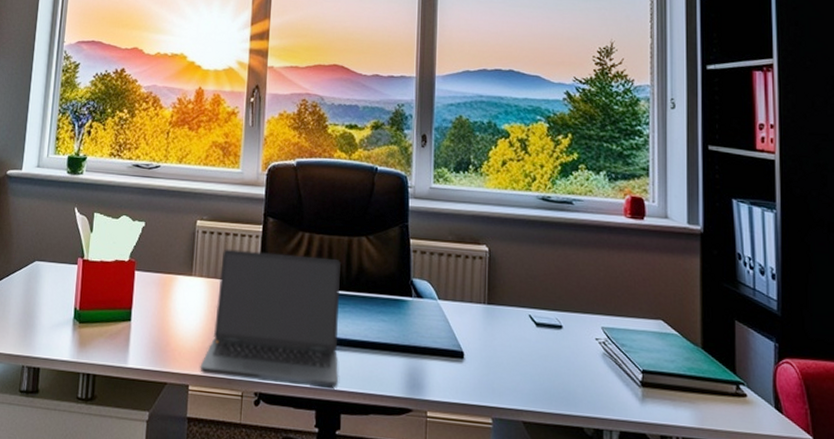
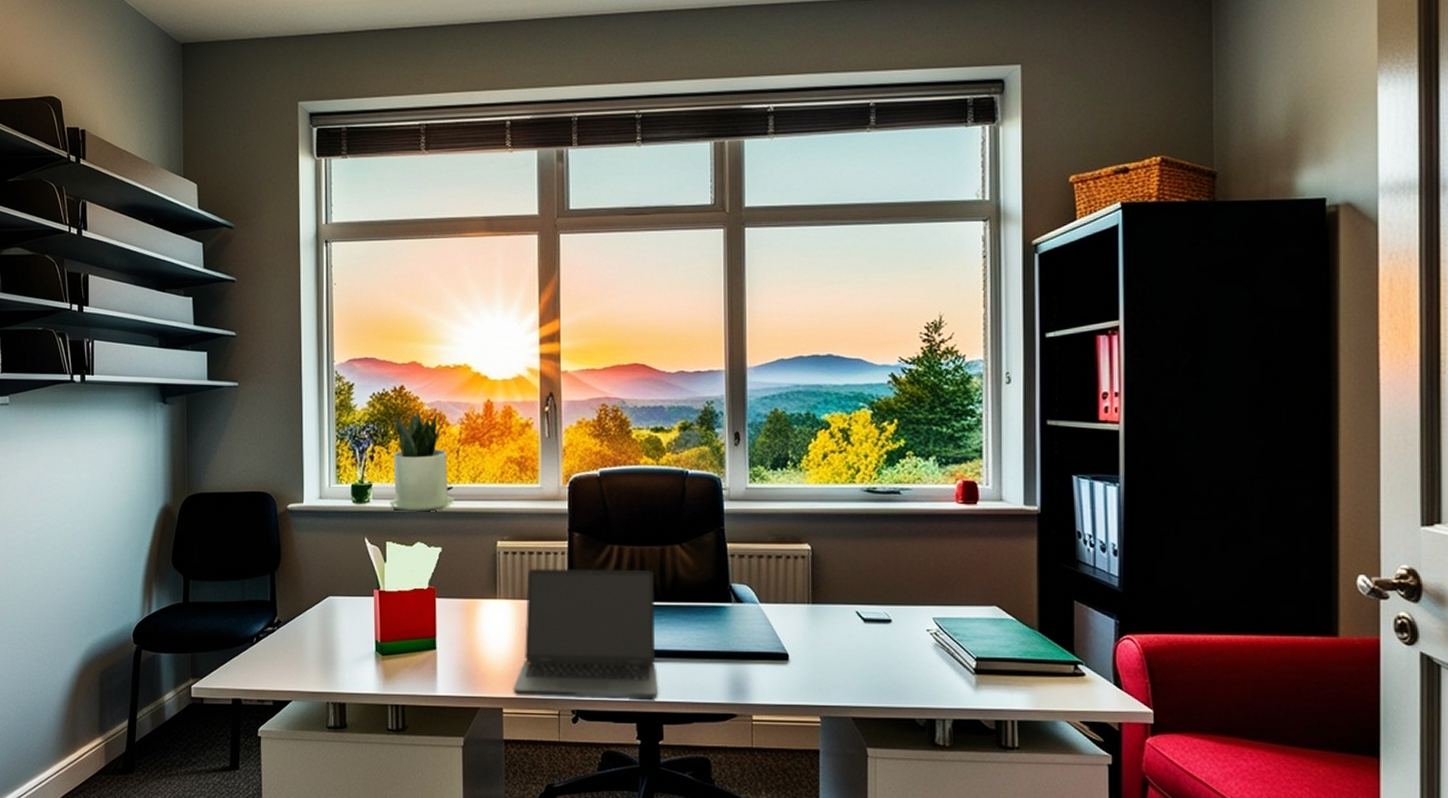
planter: none [101,93,161,188] -> present [390,411,454,512]

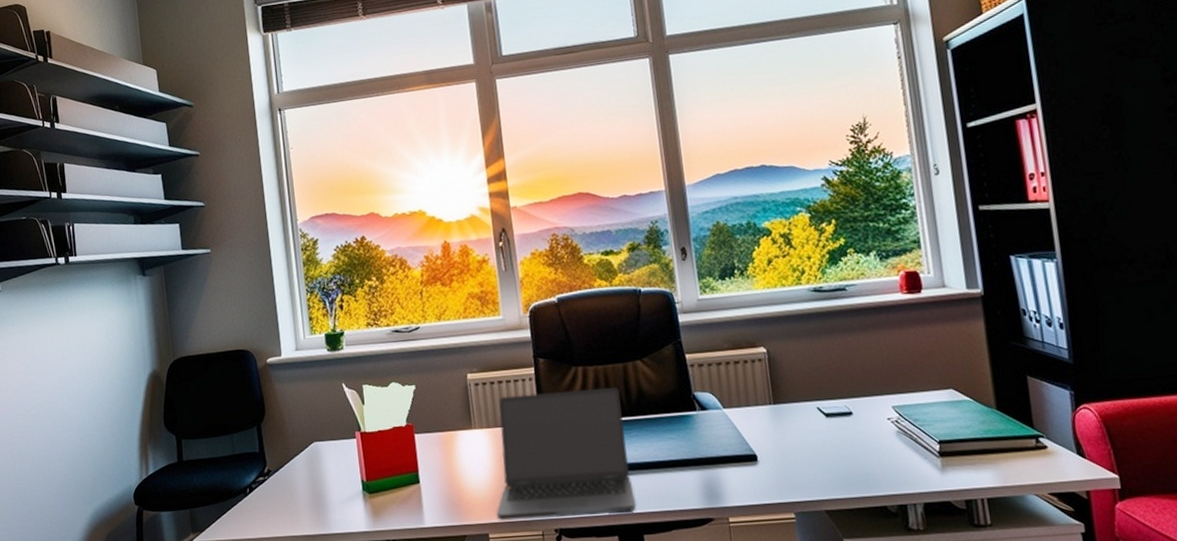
planter: present [390,411,454,512] -> none [358,258,422,355]

